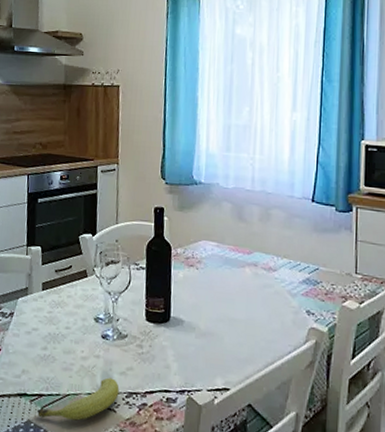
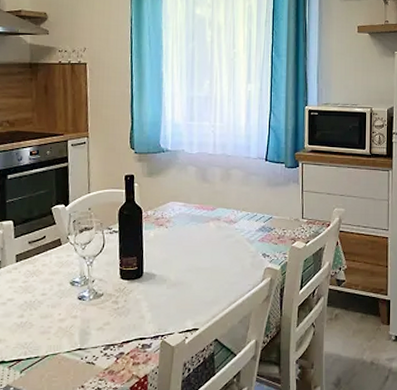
fruit: present [36,377,120,421] -> none [15,334,97,381]

